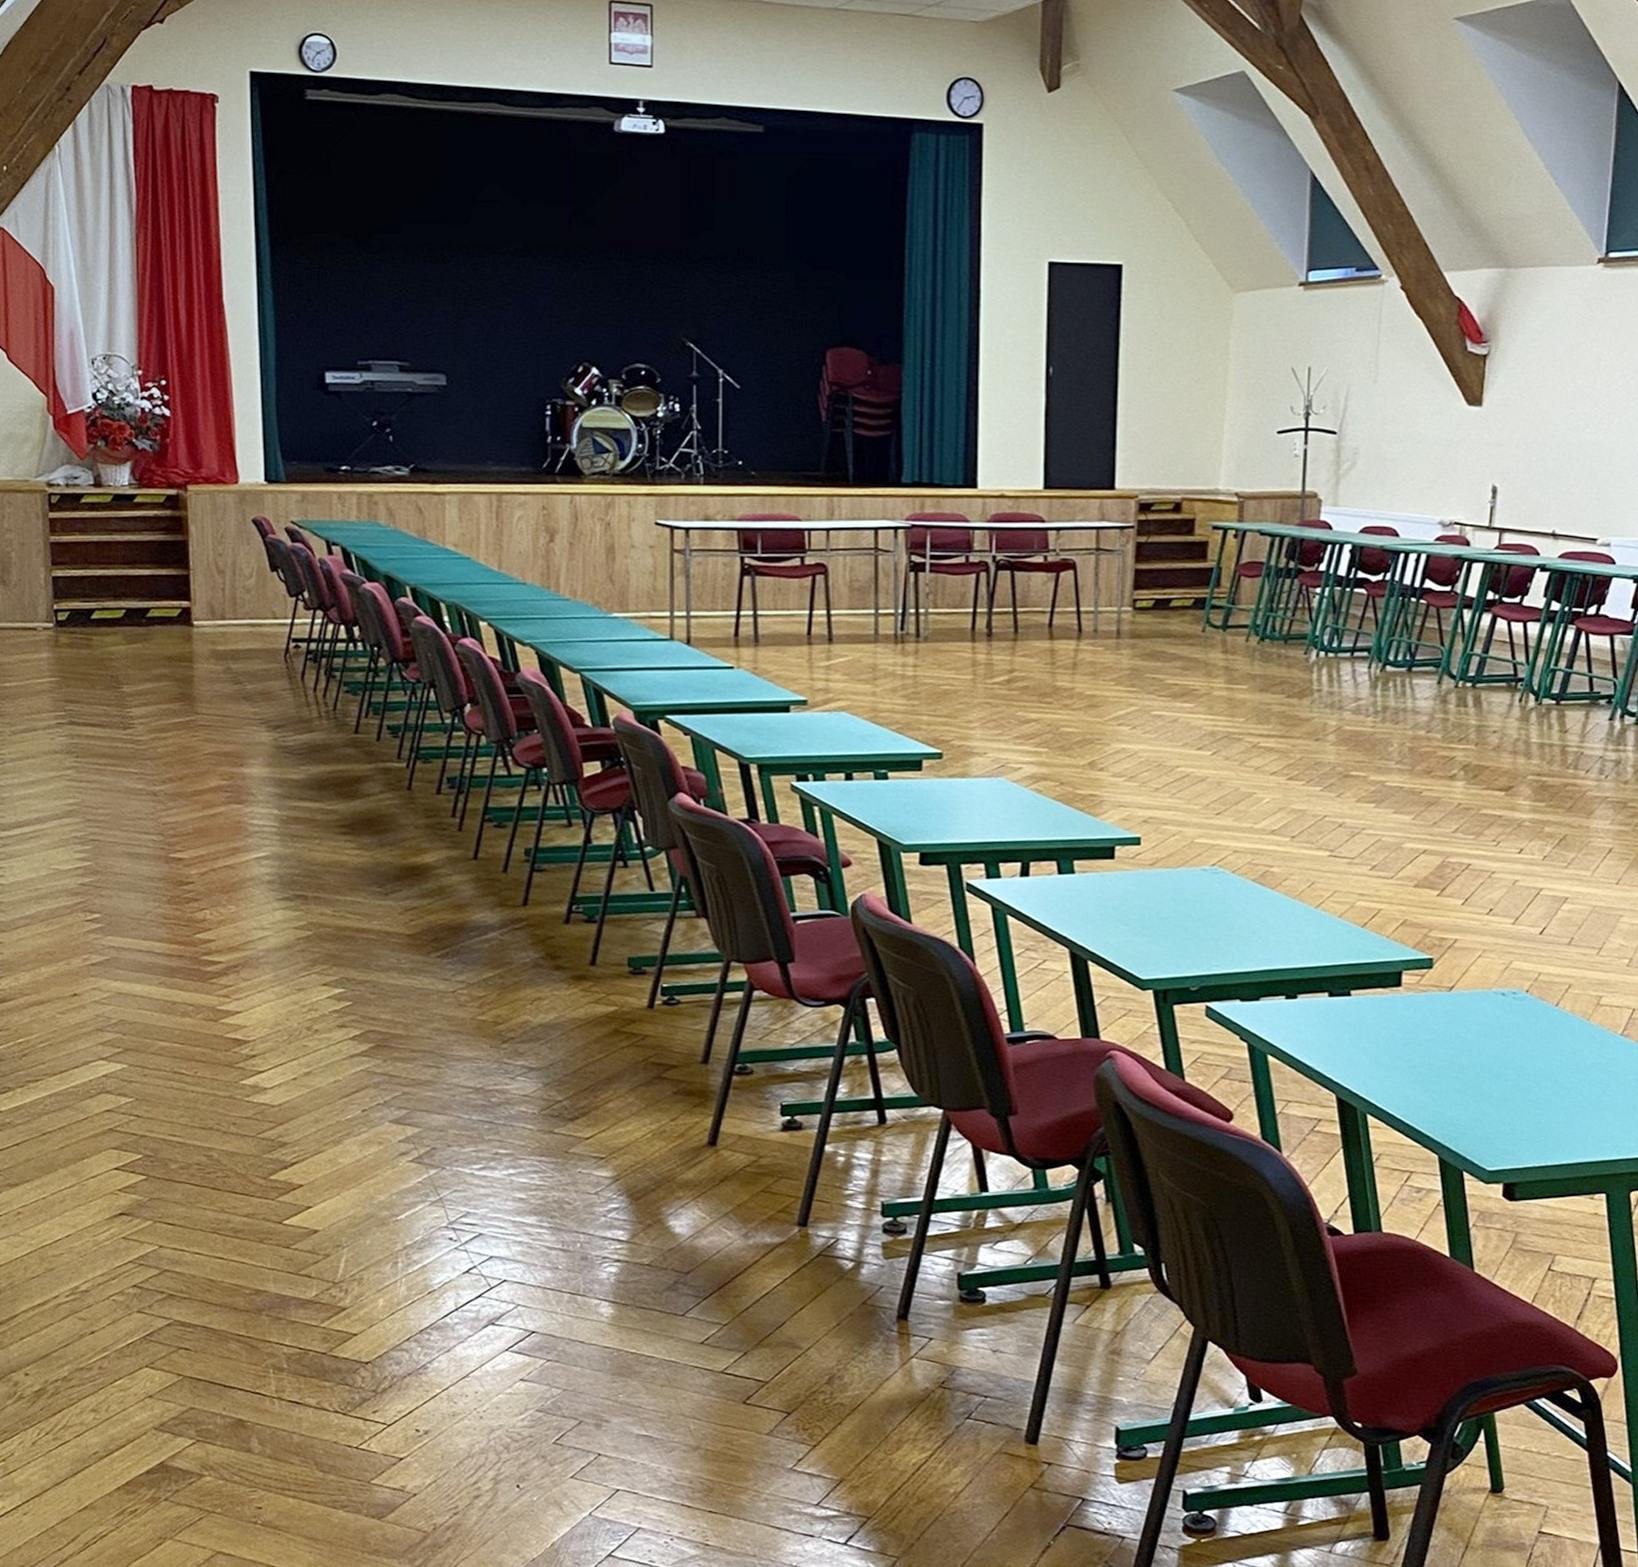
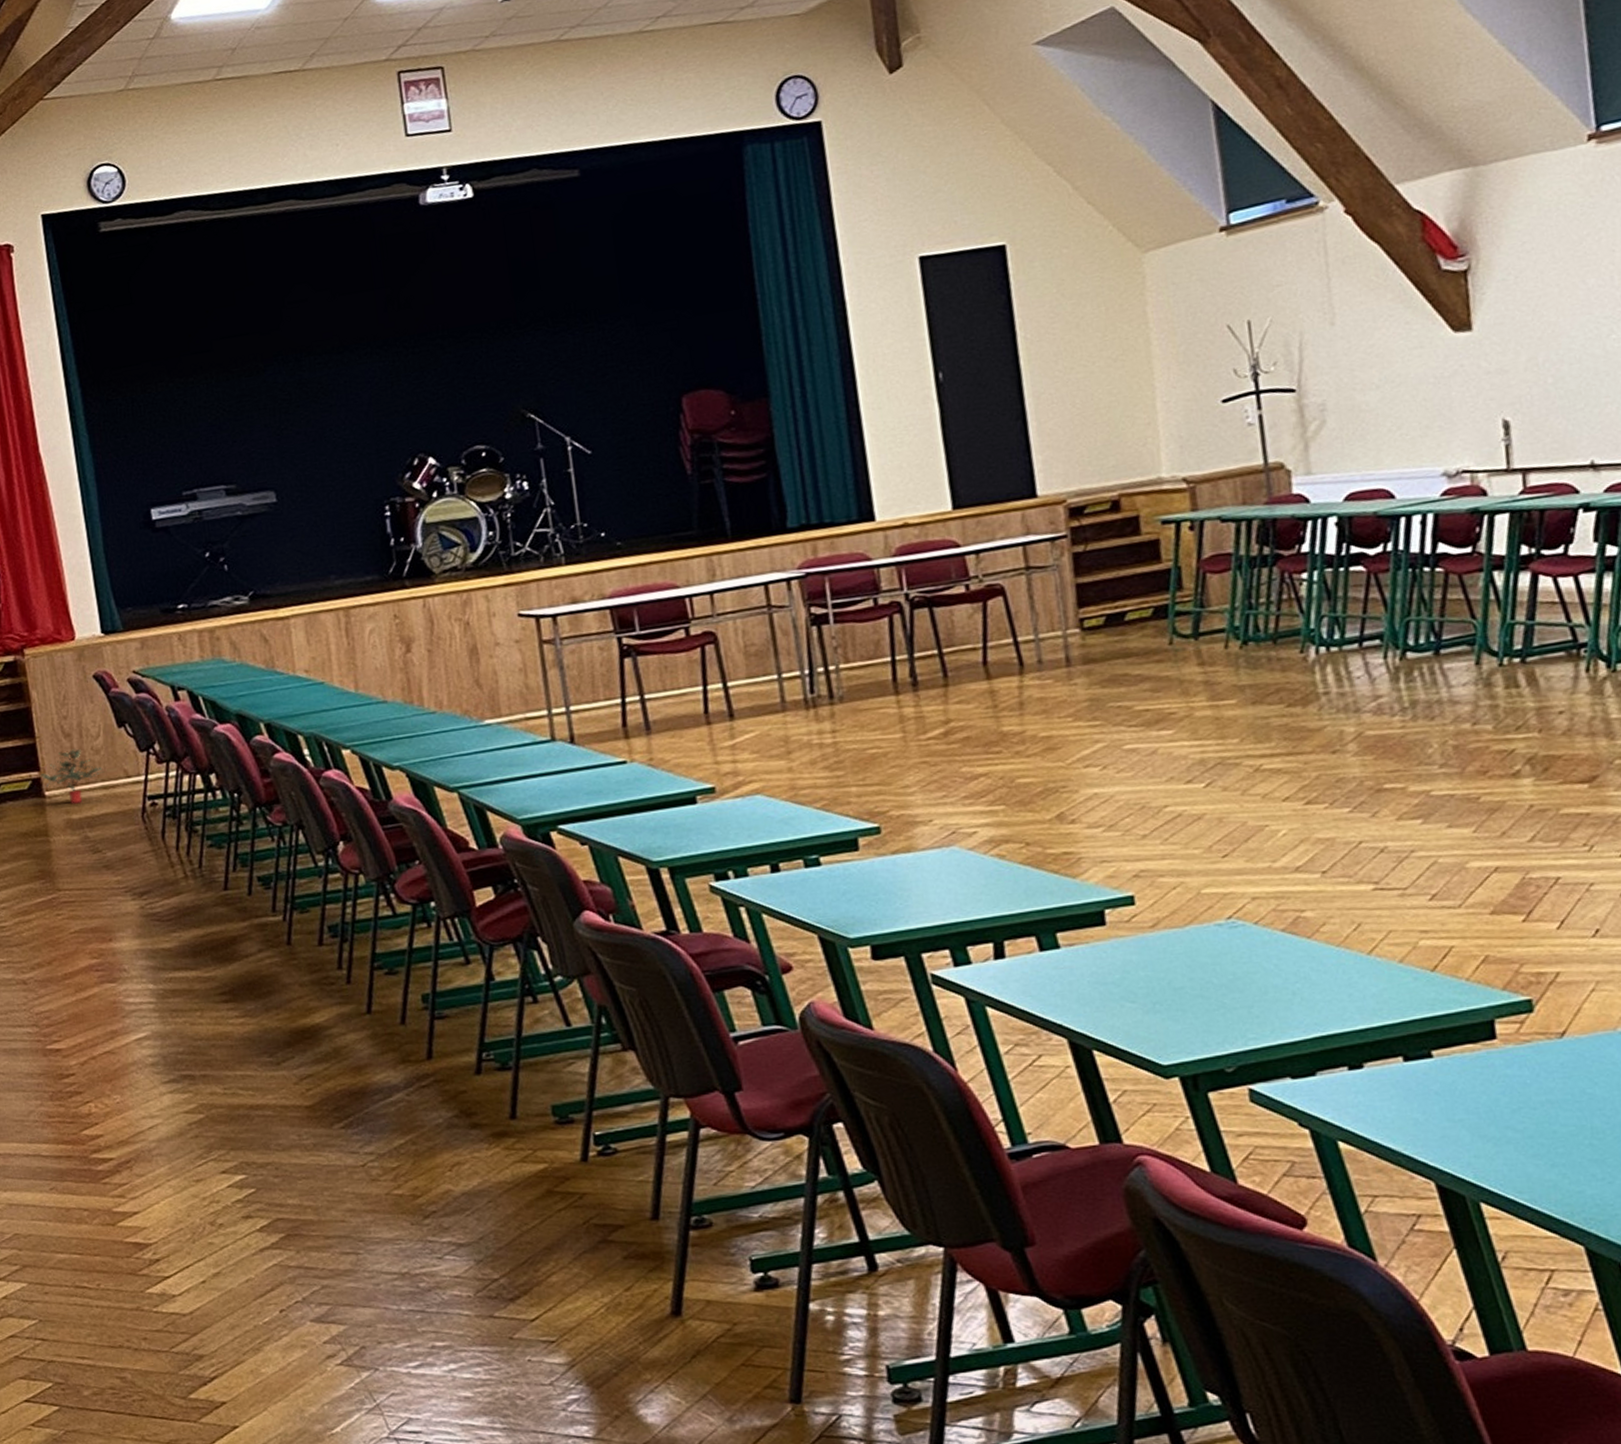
potted plant: none [190,585,253,636] -> present [40,749,105,804]

